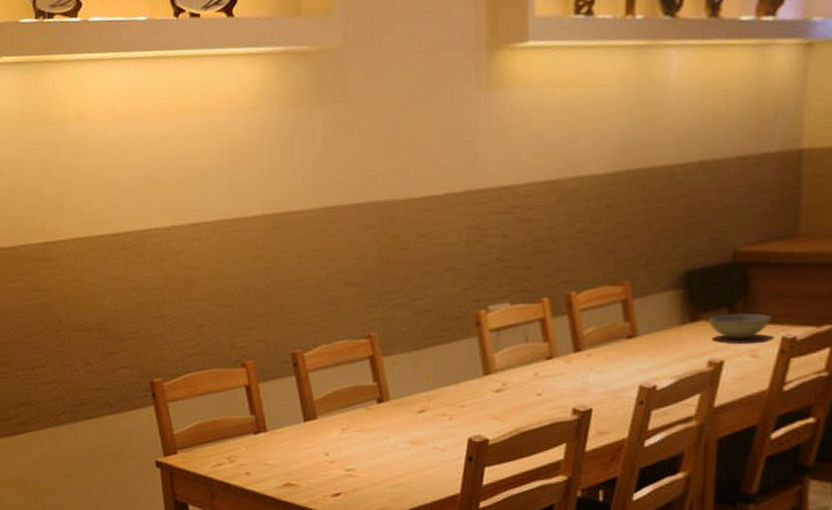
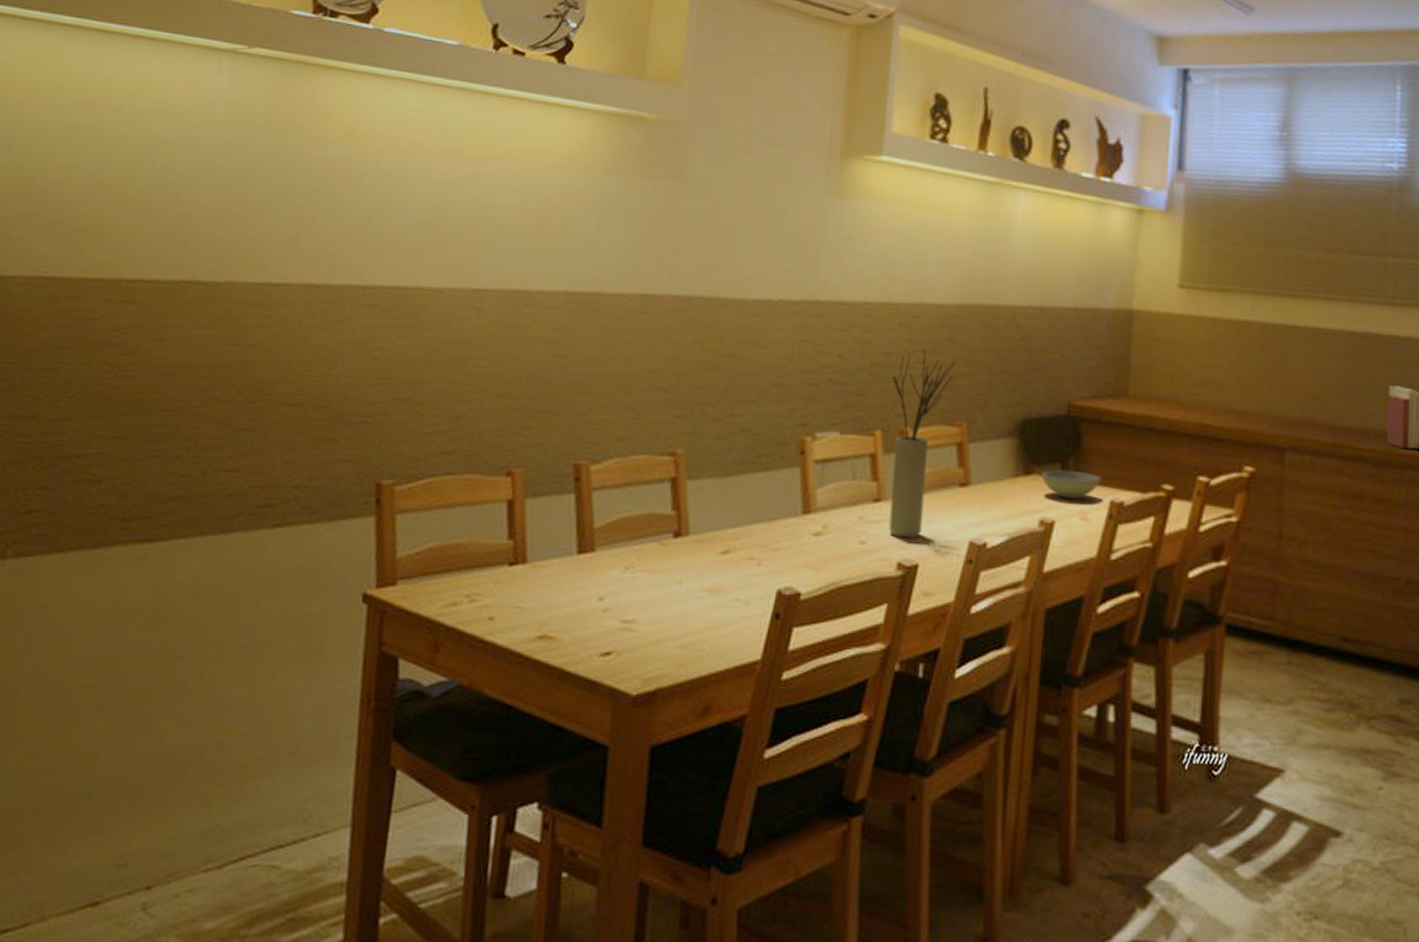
vase: none [554,218,615,388] -> present [889,348,956,539]

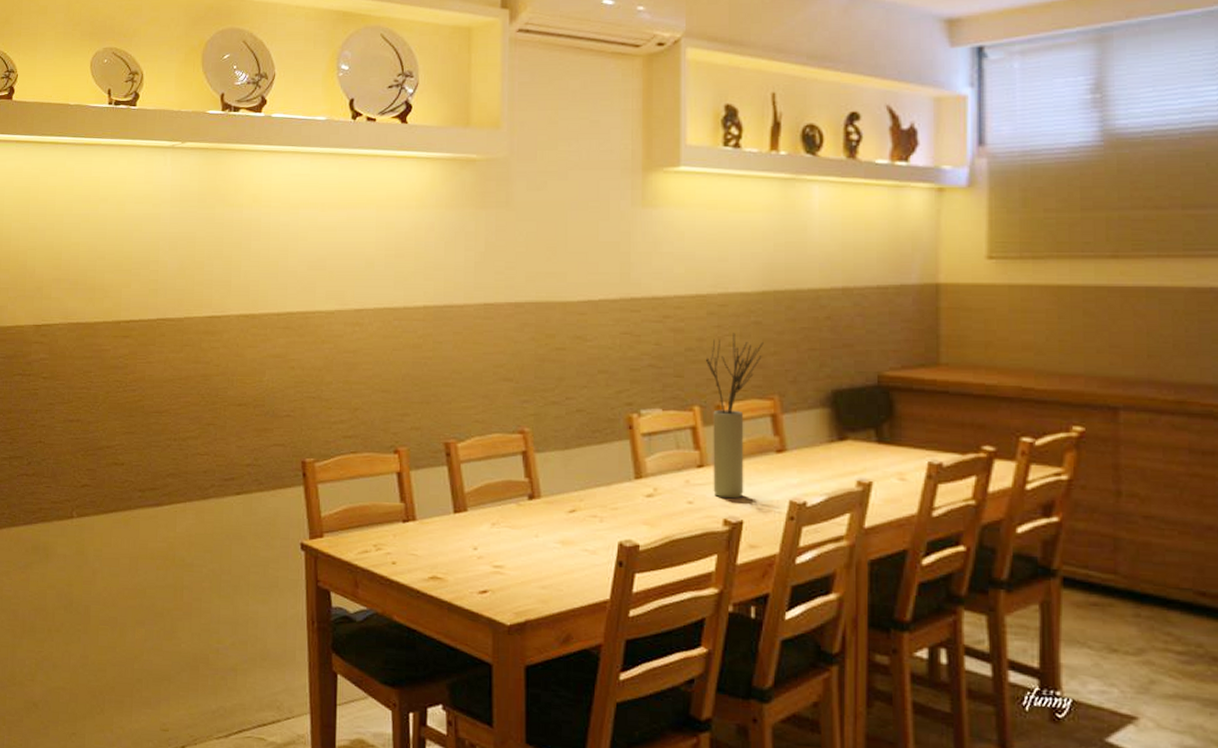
bowl: present [1041,470,1101,499] -> none [856,435,917,462]

